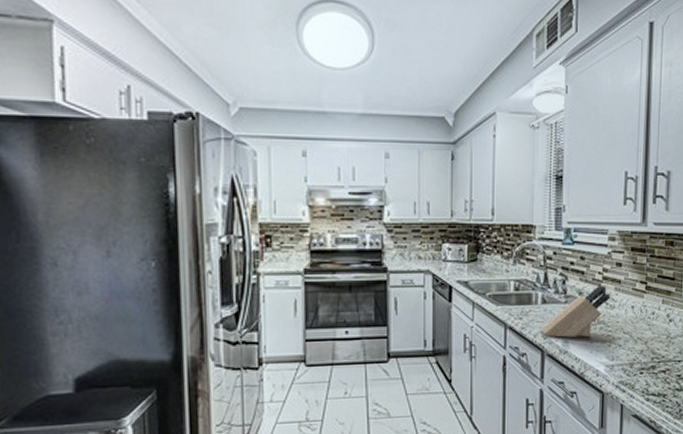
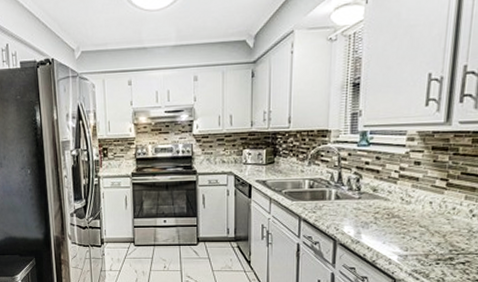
knife block: present [541,285,611,338] -> none [333,182,407,229]

